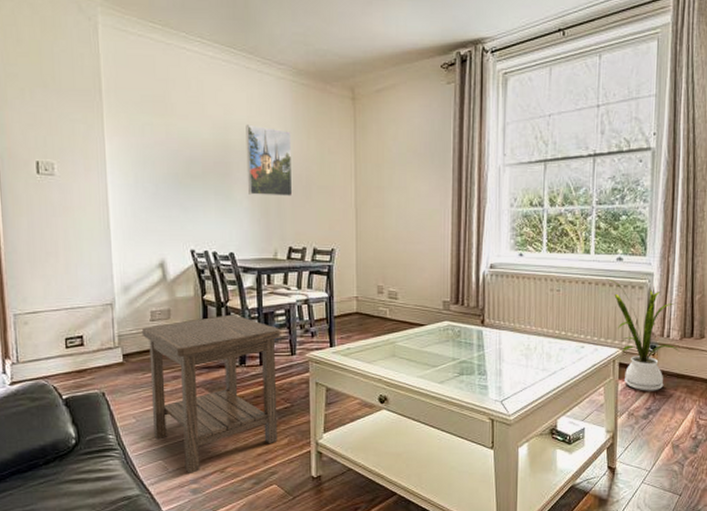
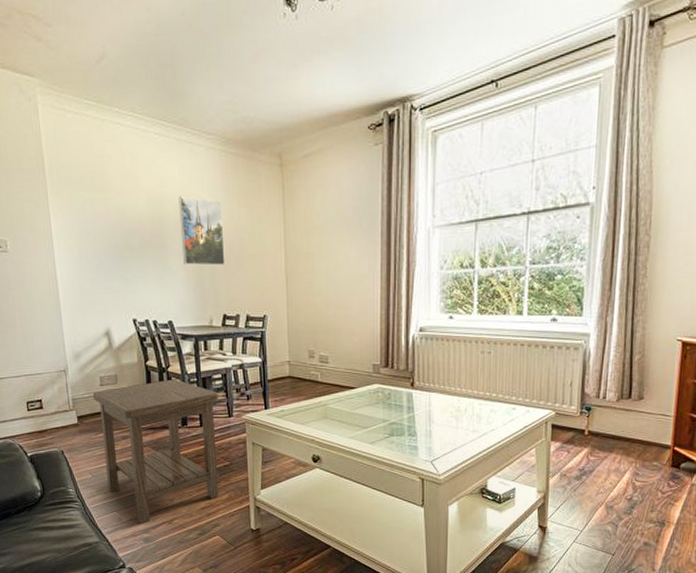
house plant: present [605,279,678,391] -> none [539,340,615,453]

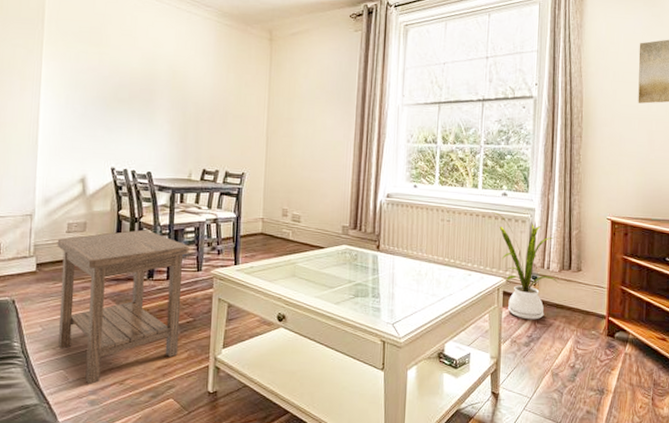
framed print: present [178,196,226,266] -> none [169,57,212,123]
house plant: none [539,340,615,453] -> present [491,212,558,320]

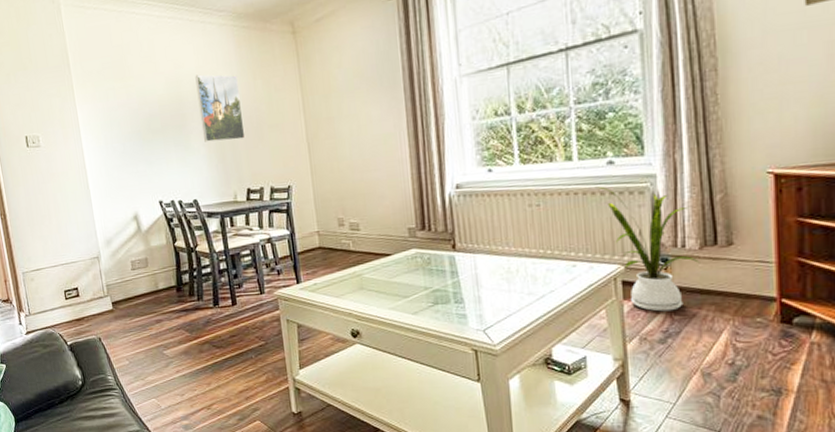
side table: present [56,230,190,384] -> none [125,258,256,410]
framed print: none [169,57,212,123] -> present [195,74,246,142]

